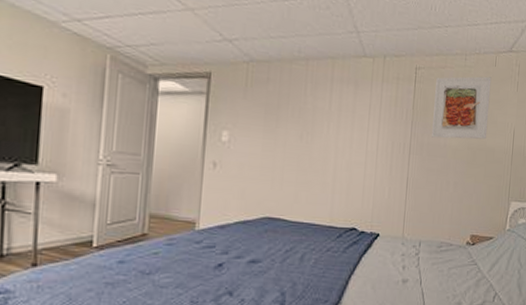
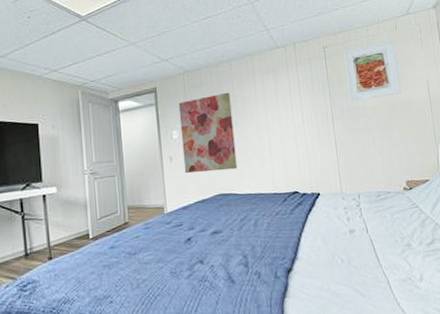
wall art: none [229,96,300,191] -> present [178,92,238,173]

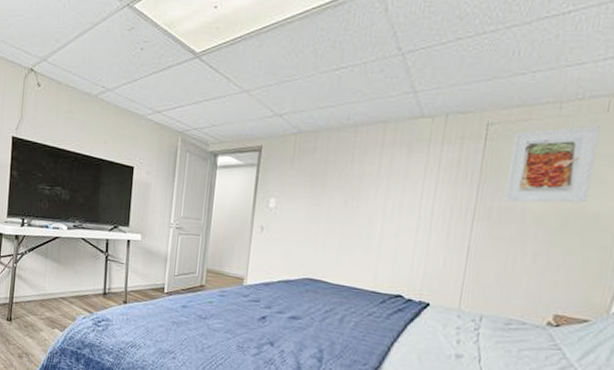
wall art: present [178,92,238,173] -> none [274,163,347,255]

